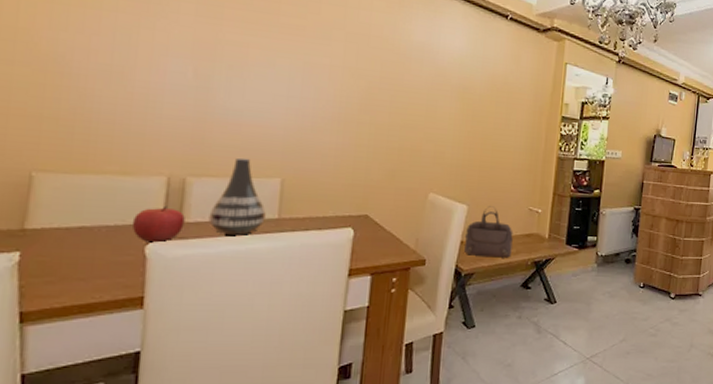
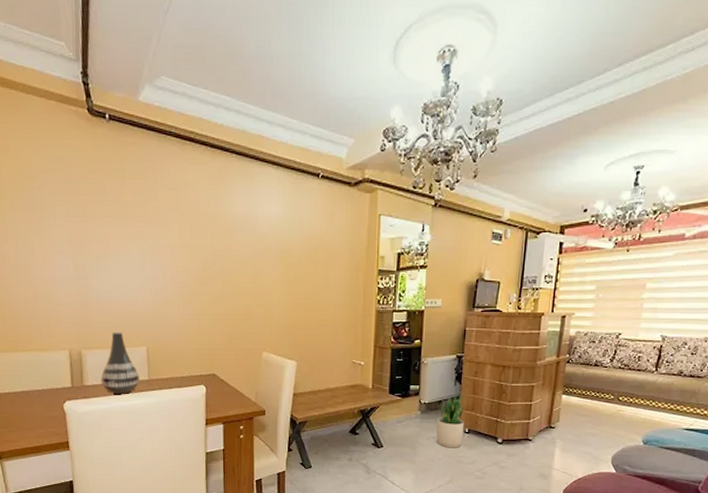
fruit: present [131,205,185,243] -> none [52,373,86,402]
handbag: present [464,206,513,258] -> none [296,361,339,407]
planter: none [611,248,641,304] -> present [436,396,465,448]

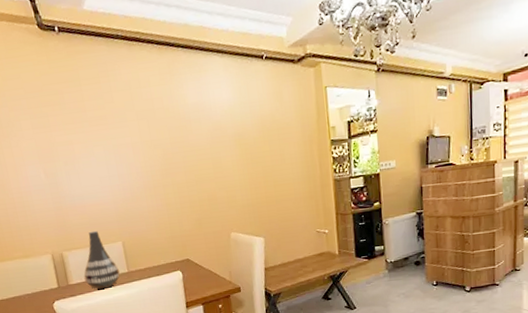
planter: present [436,396,465,448] -> none [405,250,432,302]

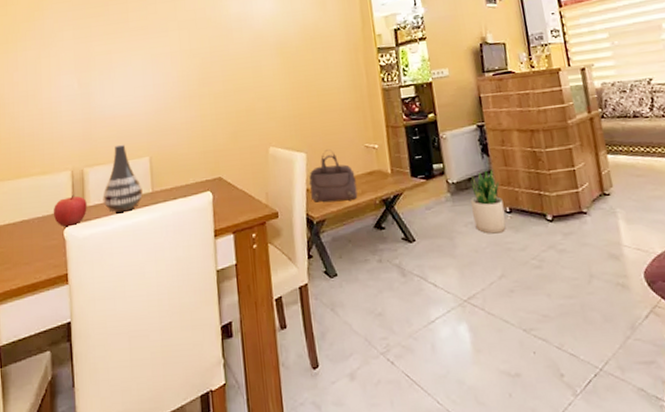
fruit: none [40,274,71,302] -> present [53,194,87,227]
handbag: none [267,234,309,279] -> present [309,149,358,202]
planter: none [405,250,432,302] -> present [470,169,506,234]

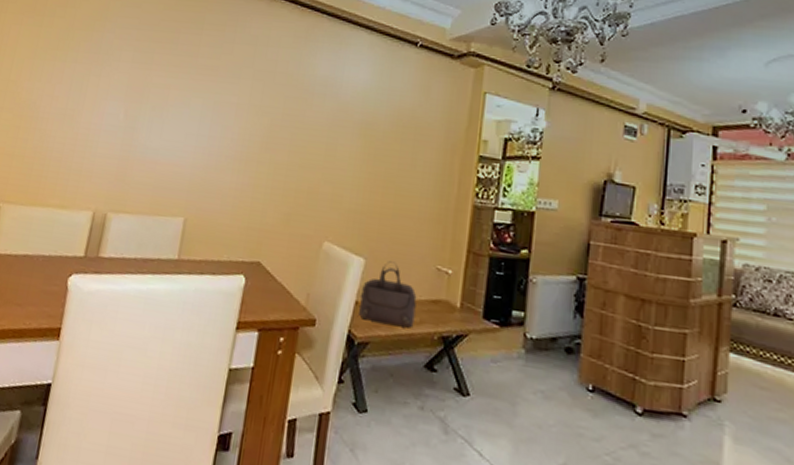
fruit: present [53,194,87,227] -> none [61,239,102,276]
vase: present [103,144,143,214] -> none [119,195,168,276]
planter: present [470,169,506,234] -> none [546,333,588,413]

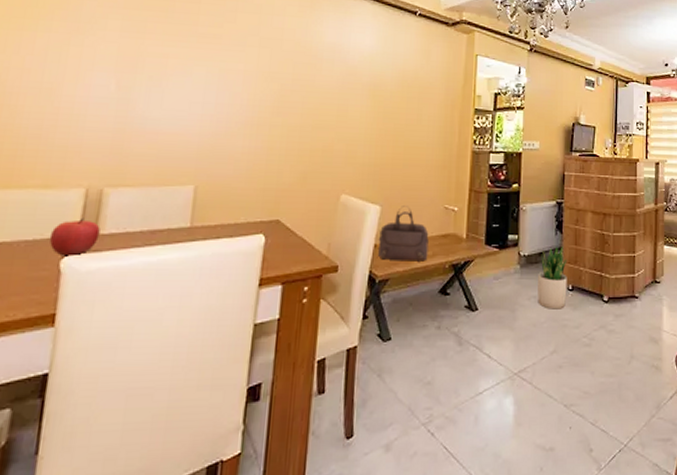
fruit: none [61,239,102,276] -> present [49,218,100,257]
planter: none [546,333,588,413] -> present [538,247,567,310]

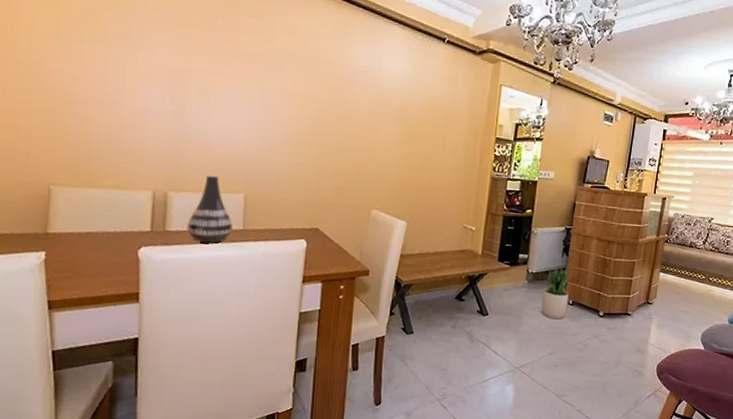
fruit: present [49,218,100,257] -> none [127,216,168,248]
vase: none [122,166,179,247] -> present [187,175,233,245]
handbag: present [378,206,429,262] -> none [404,223,449,272]

